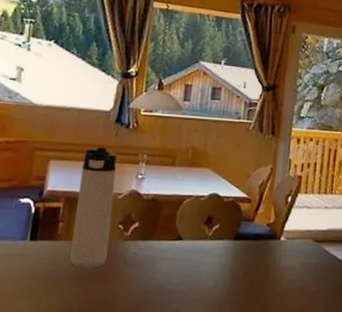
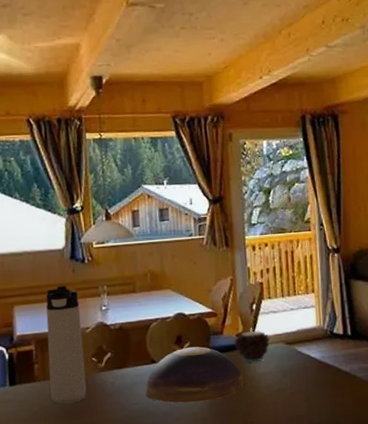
decorative bowl: none [166,229,267,287] -> present [145,346,244,403]
candle: none [264,219,301,254] -> present [234,327,271,362]

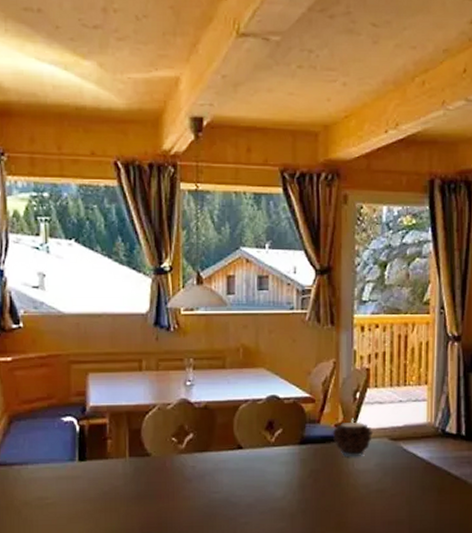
thermos bottle: present [45,286,87,404] -> none [123,355,164,486]
decorative bowl: present [145,346,244,403] -> none [229,434,339,496]

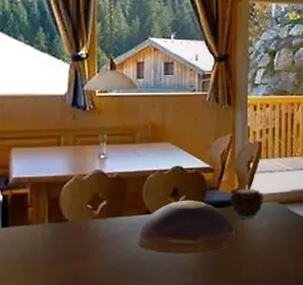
decorative bowl: none [229,434,339,496] -> present [138,200,236,255]

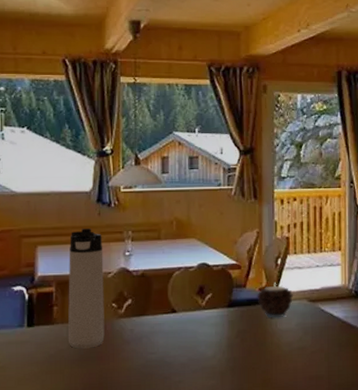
thermos bottle: none [42,132,80,248] -> present [67,229,105,349]
decorative bowl: present [138,200,236,255] -> none [164,298,264,356]

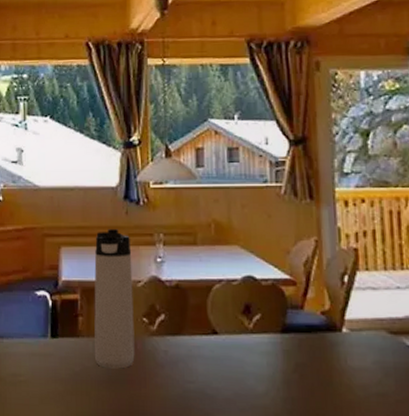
candle: present [257,282,294,317] -> none [318,305,368,351]

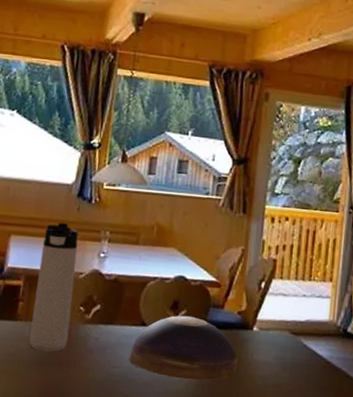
decorative bowl: none [204,320,331,393] -> present [129,315,238,381]

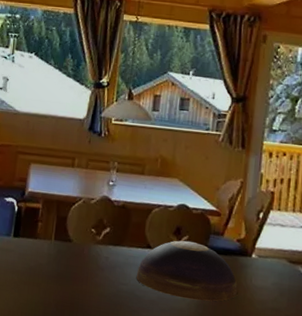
thermos bottle: present [29,223,78,352] -> none [47,153,90,268]

